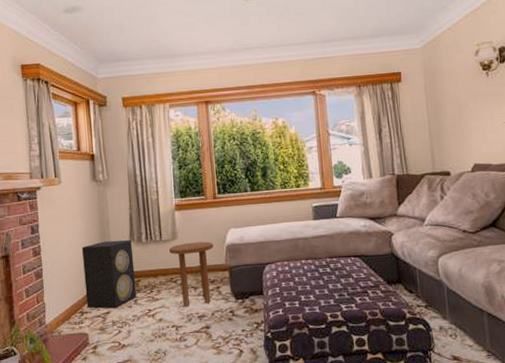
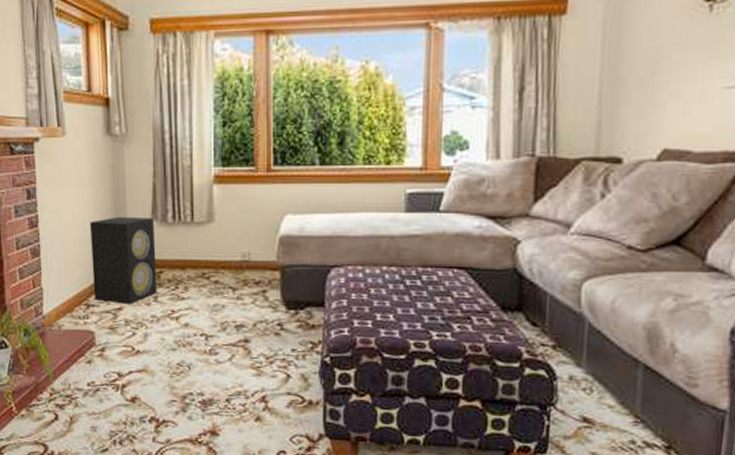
side table: present [169,241,214,307] -> none [203,228,262,312]

